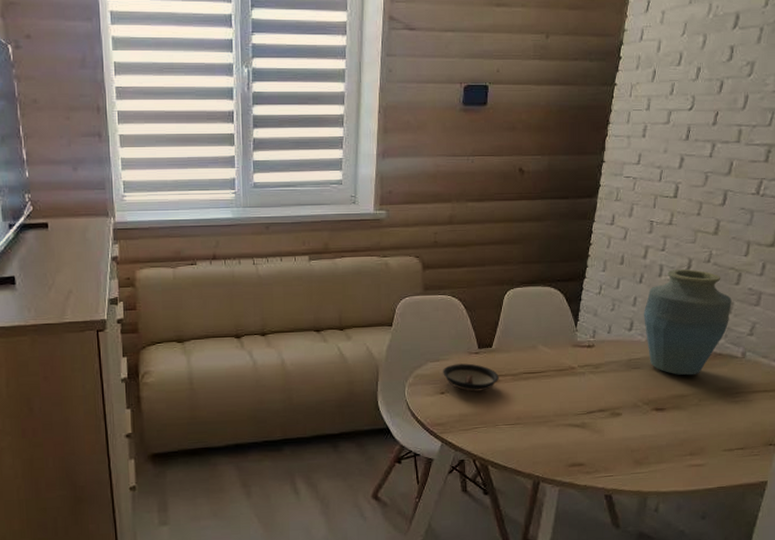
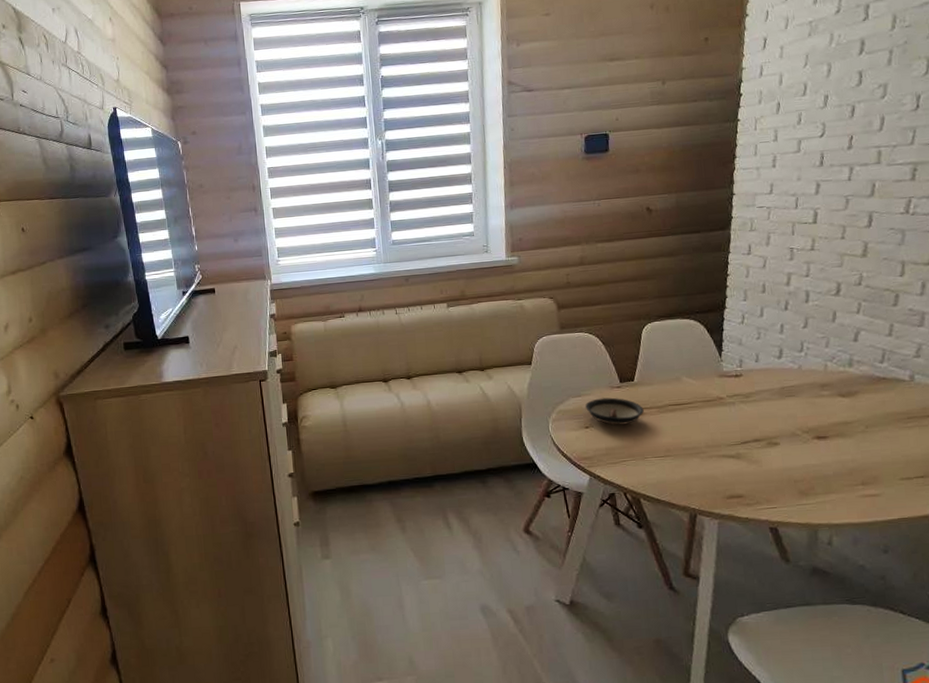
vase: present [644,269,732,376] -> none [793,293,891,402]

